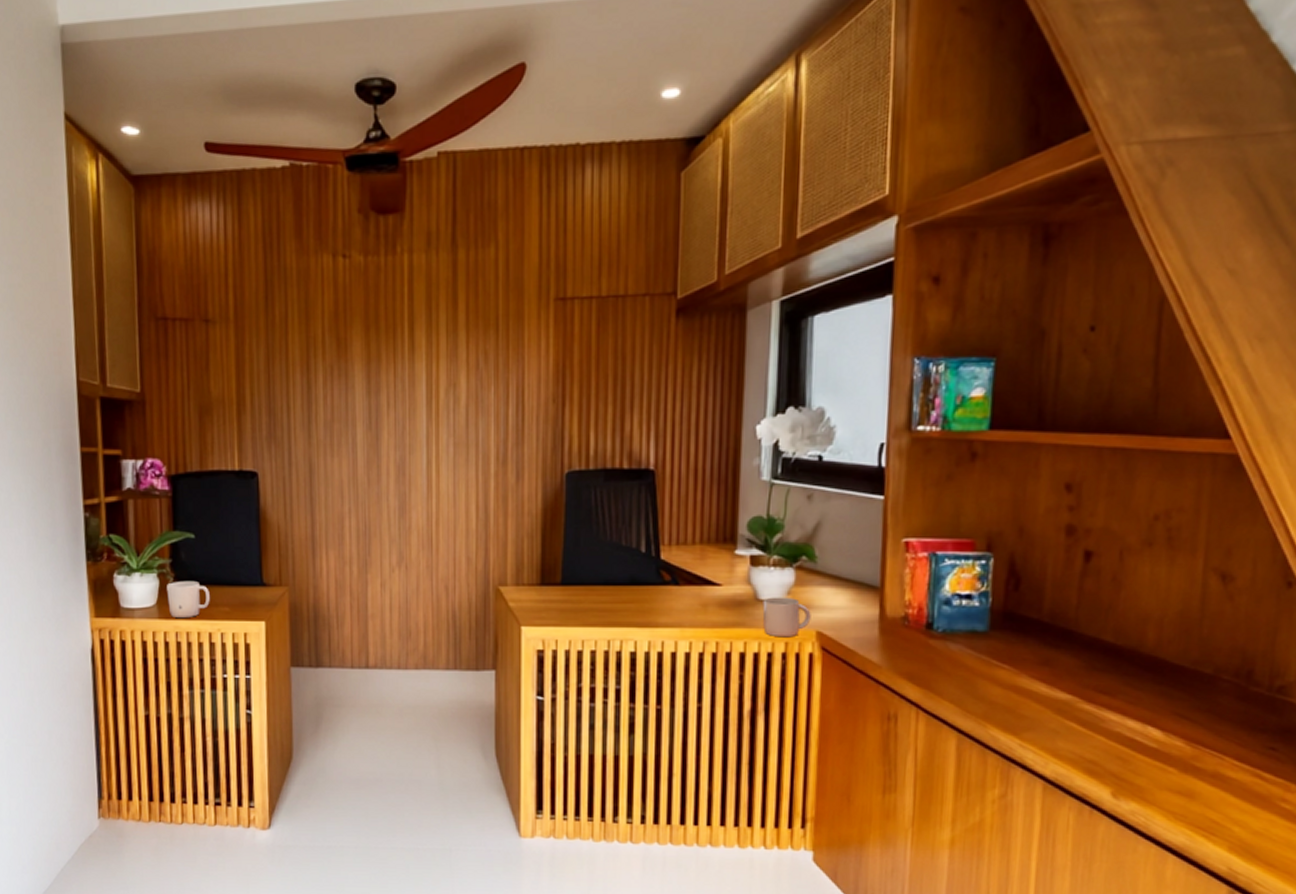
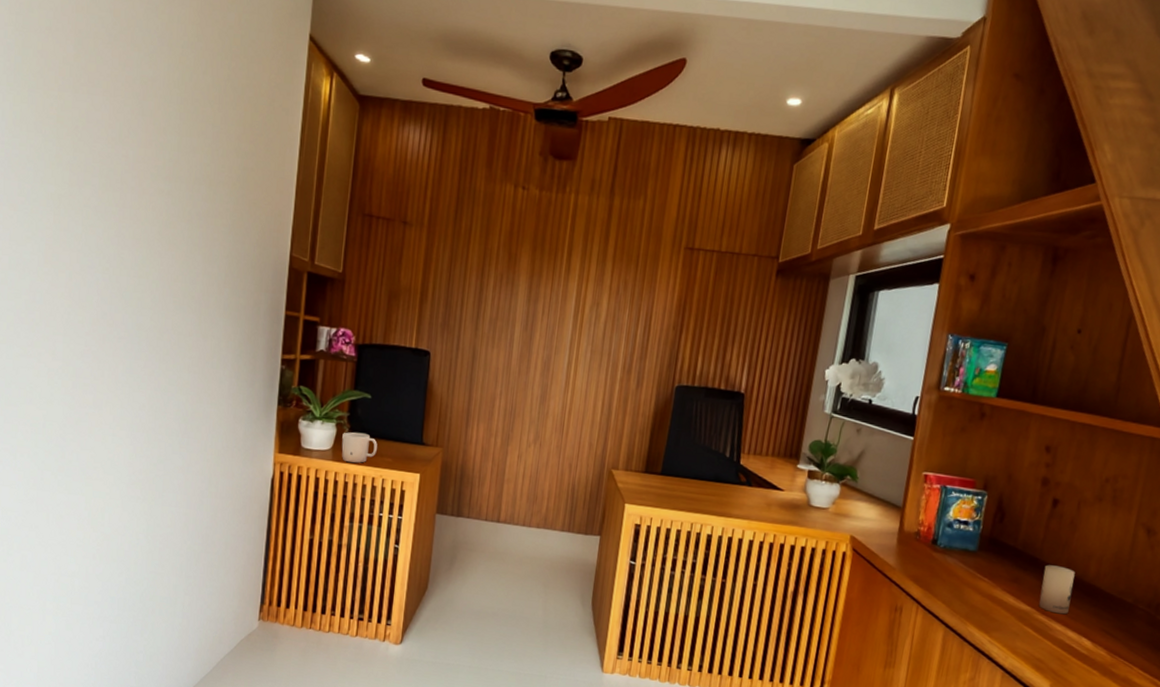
mug: present [762,597,811,638] -> none [811,504,849,538]
candle: none [1081,637,1127,700] -> present [1039,564,1075,615]

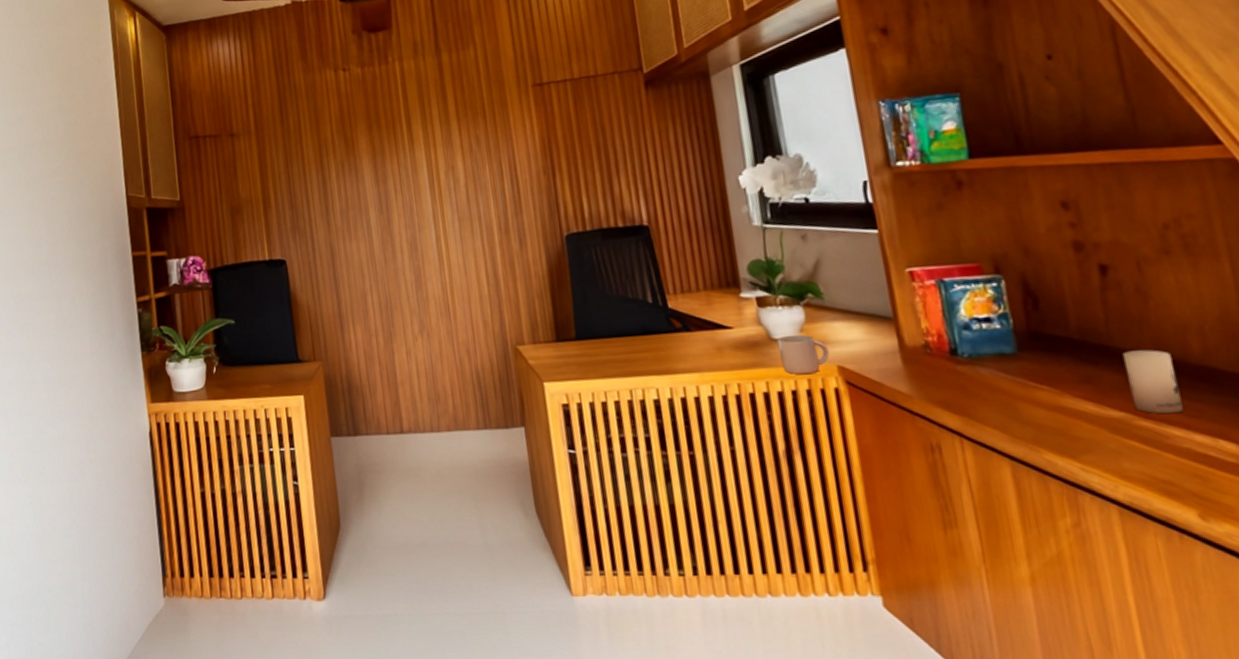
mug: present [341,432,378,464] -> none [213,362,253,399]
mug: none [811,504,849,538] -> present [777,334,830,375]

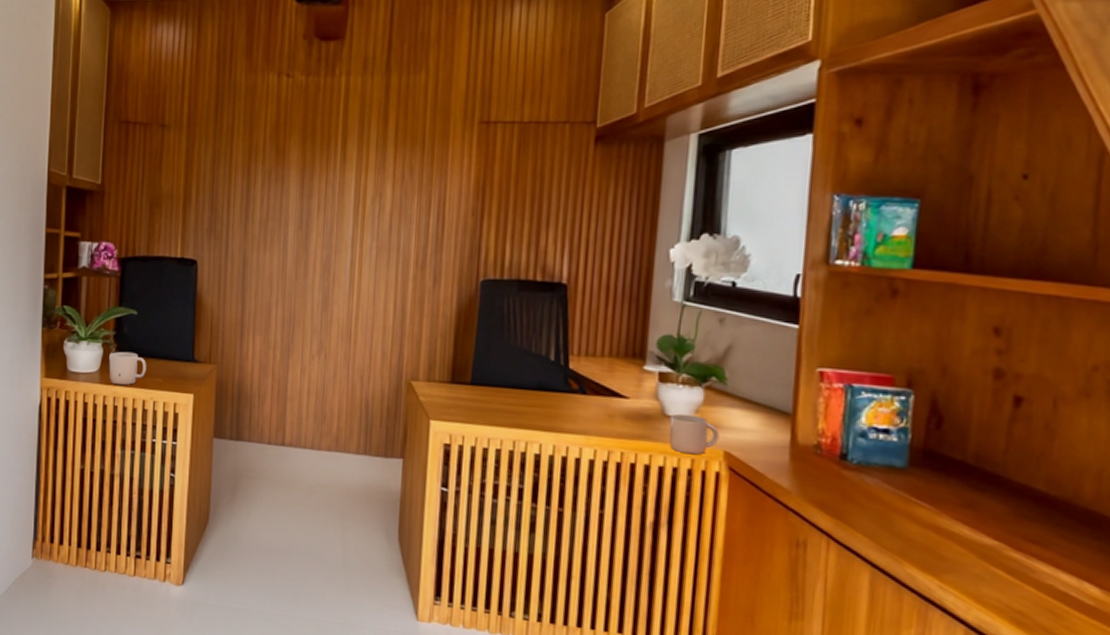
mug: none [213,362,253,399] -> present [109,351,146,386]
candle: present [1122,349,1183,414] -> none [1009,484,1061,551]

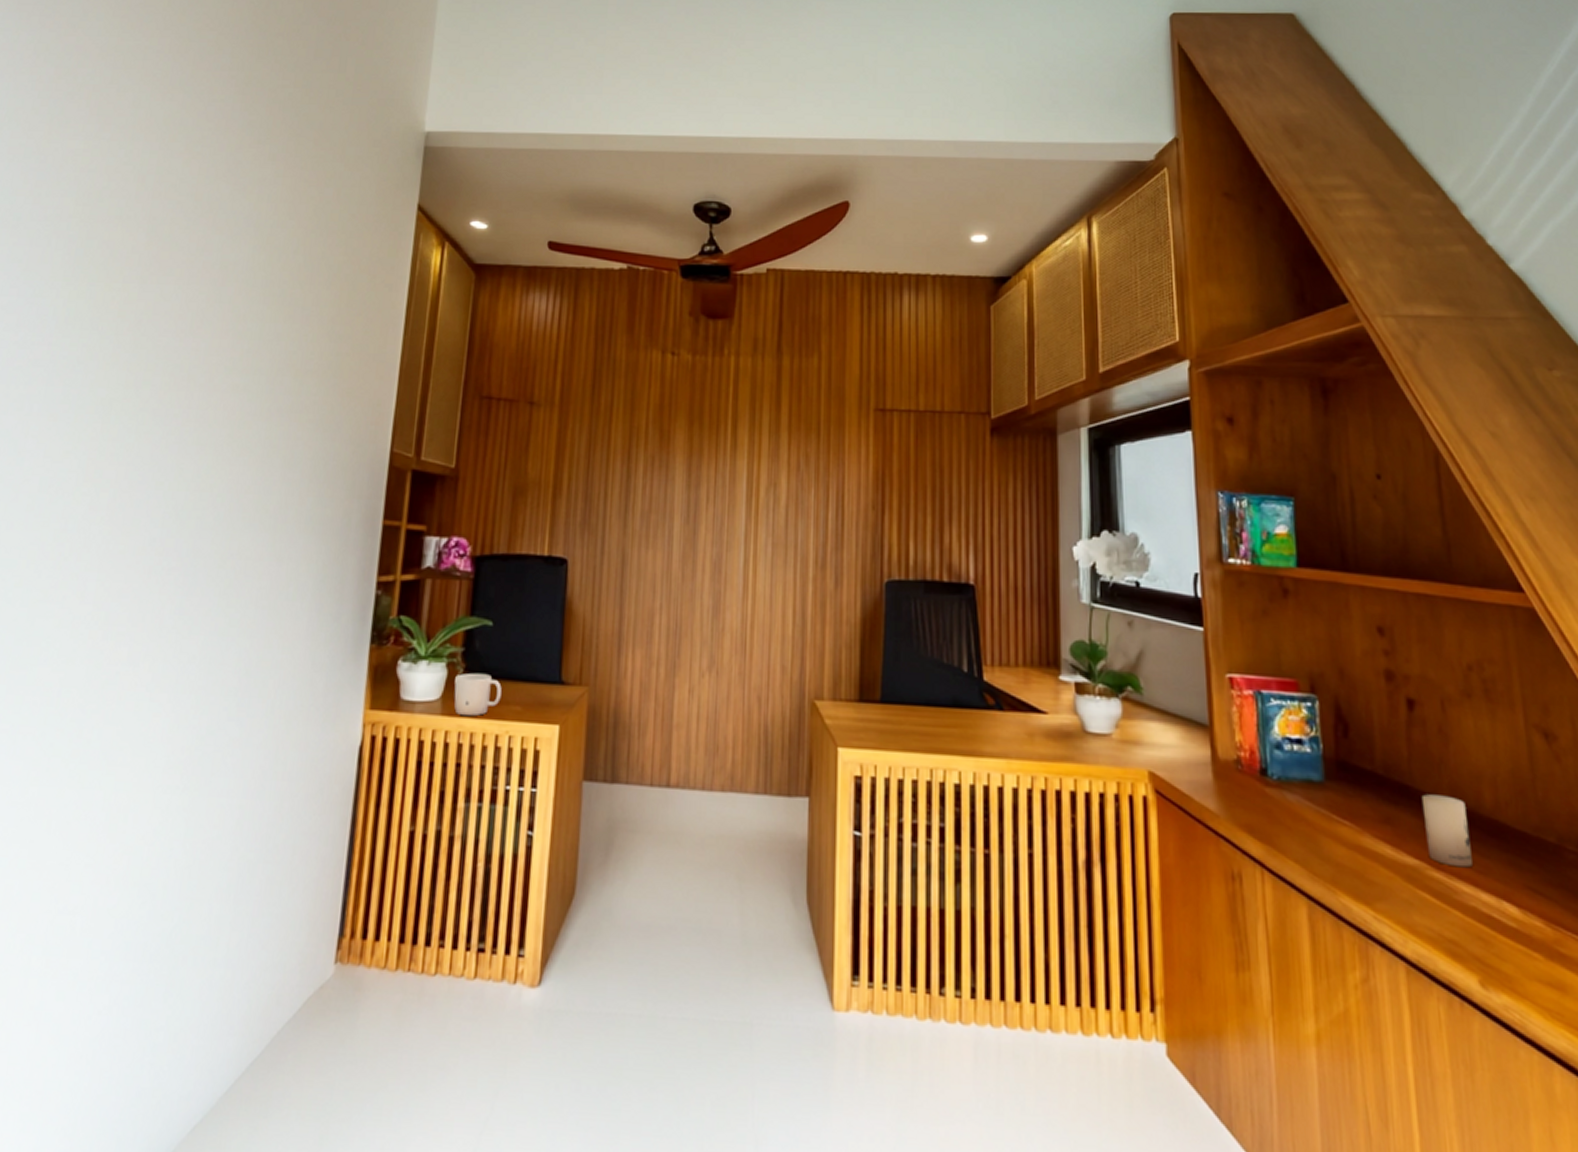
mug: present [669,413,719,455] -> none [1091,729,1142,777]
candle: none [1009,484,1061,551] -> present [1421,794,1472,868]

